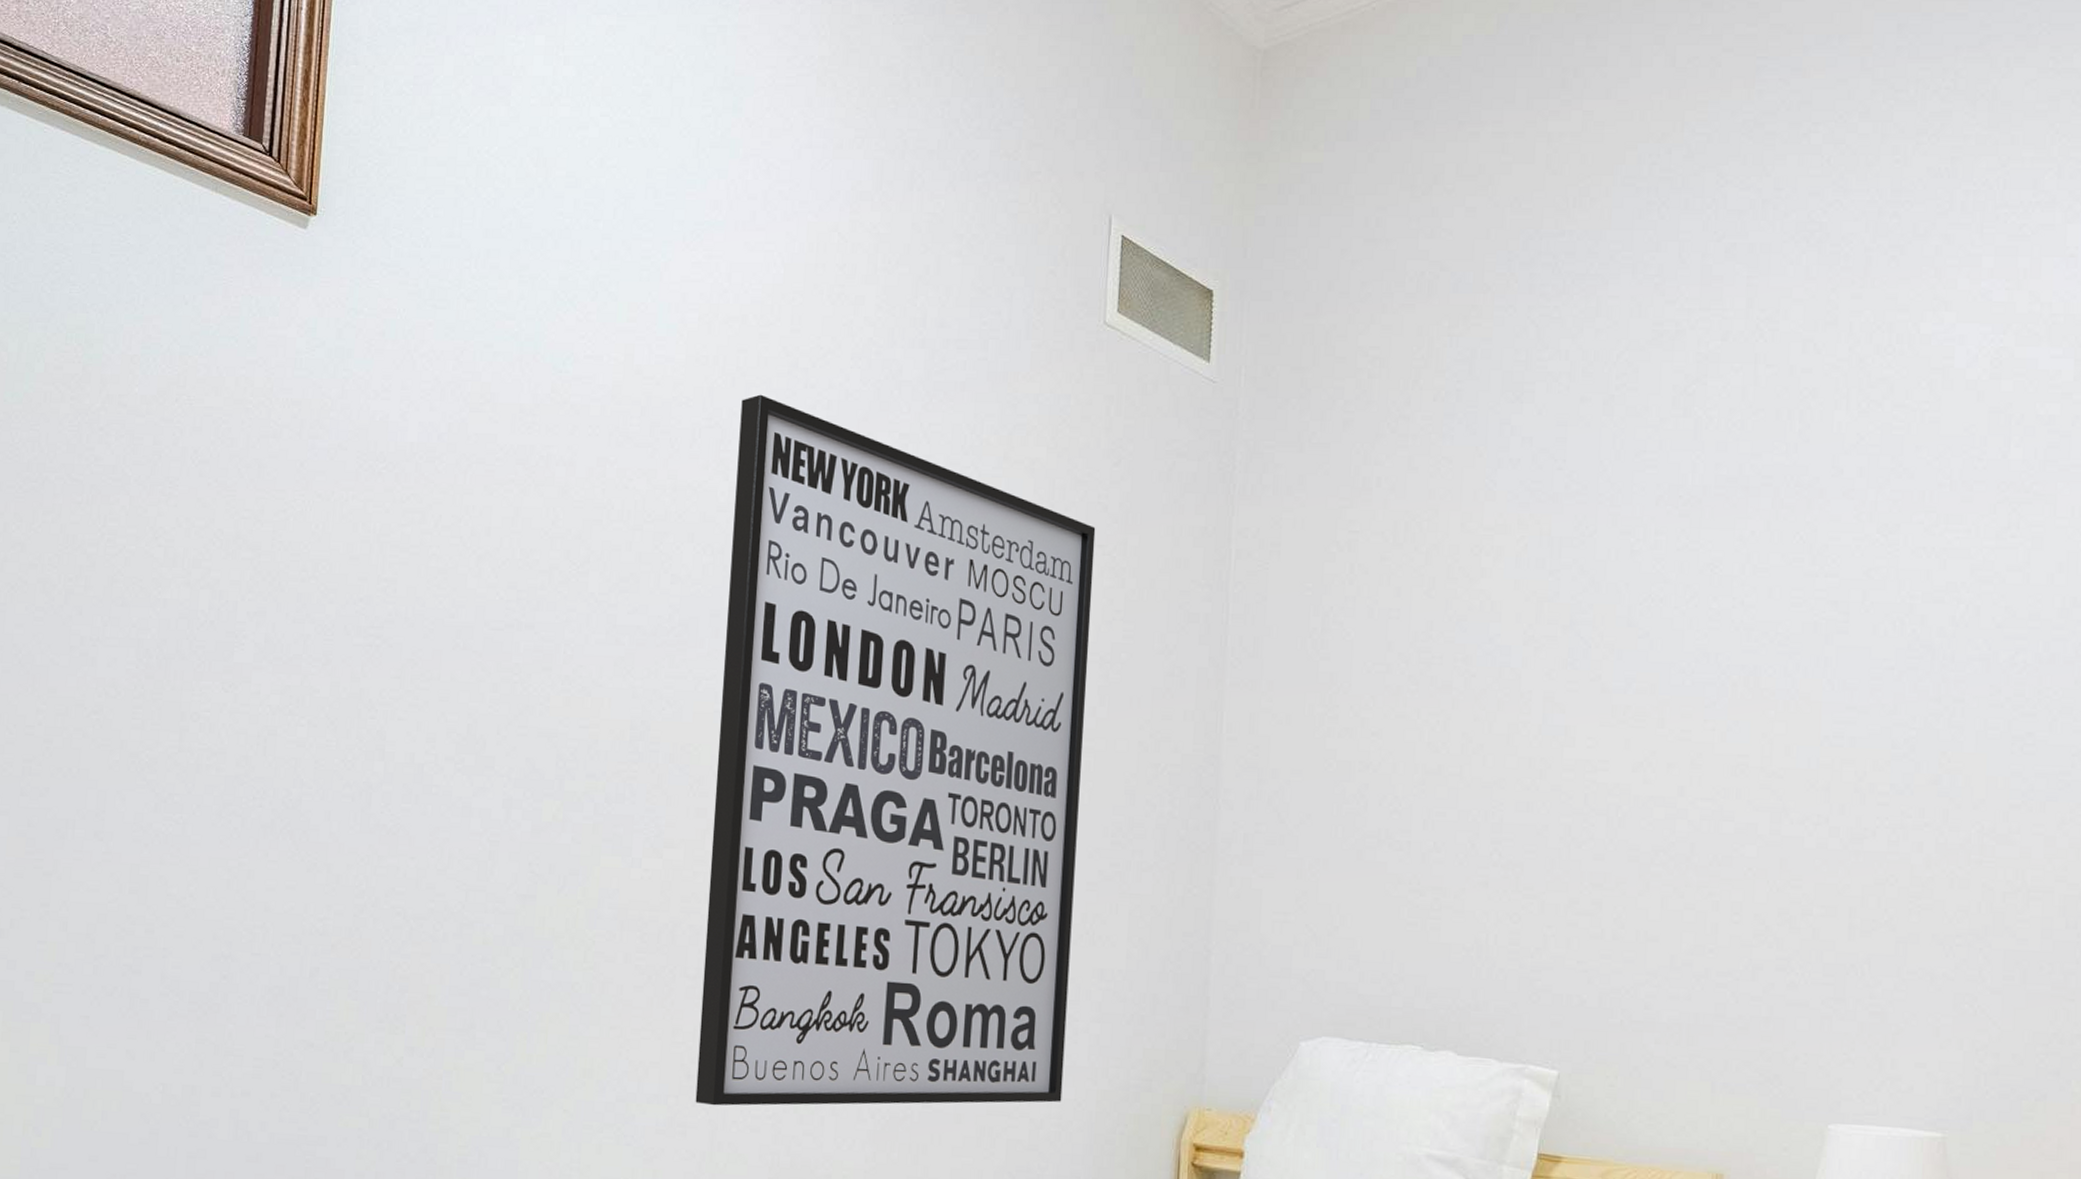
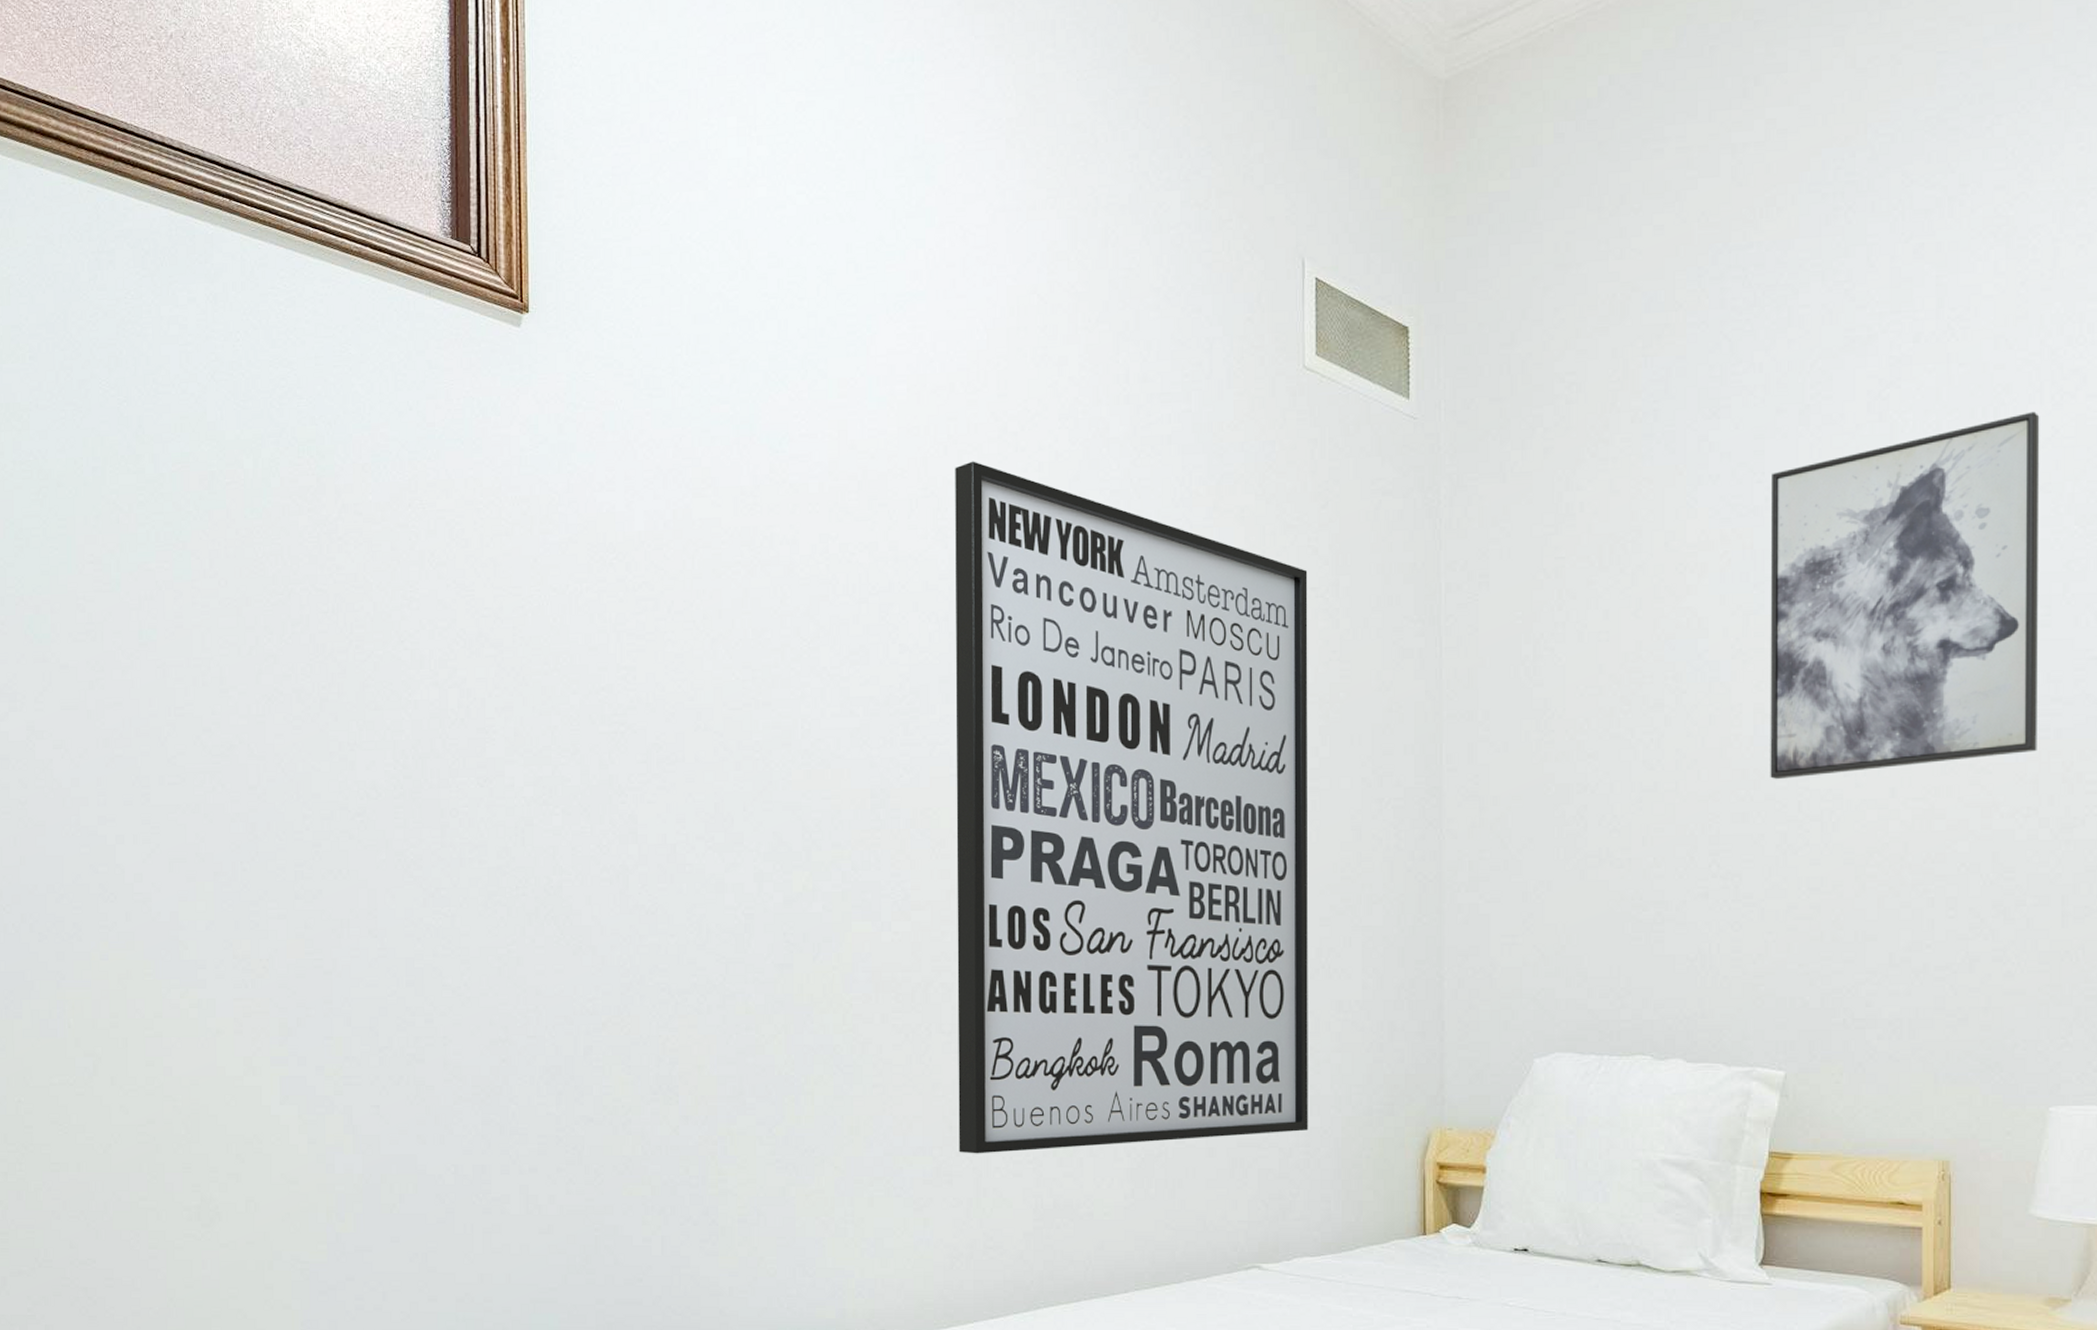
wall art: none [1557,417,1846,771] -> present [1770,411,2040,780]

